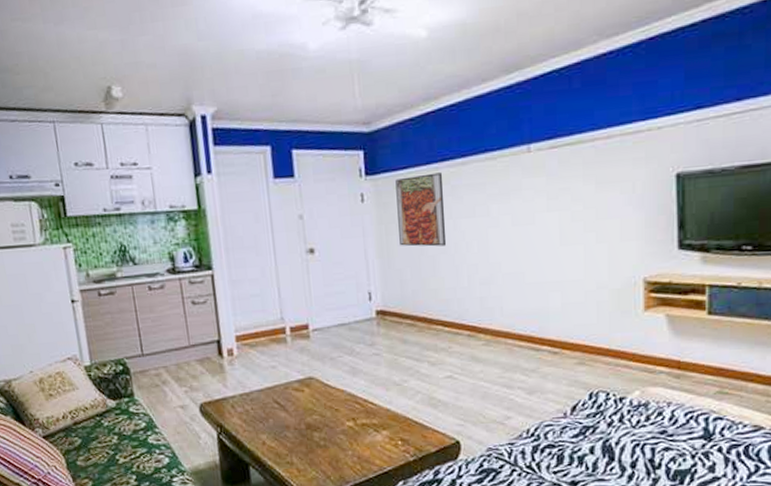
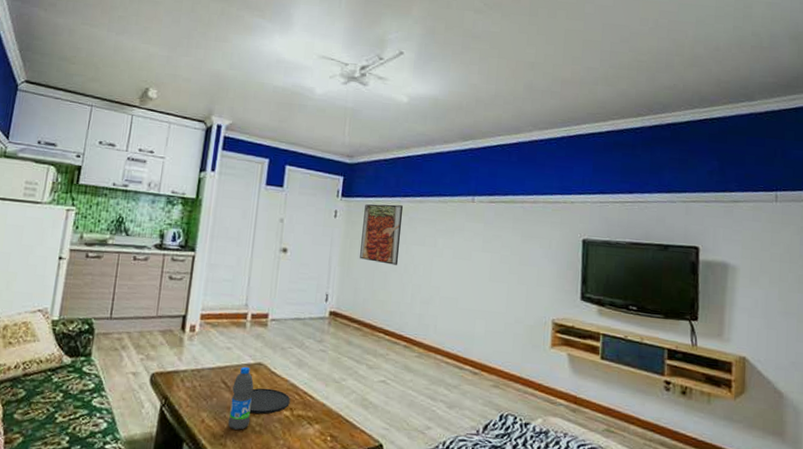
water bottle: none [286,383,313,447] -> present [227,366,254,430]
plate: none [306,401,351,429] -> present [249,388,290,415]

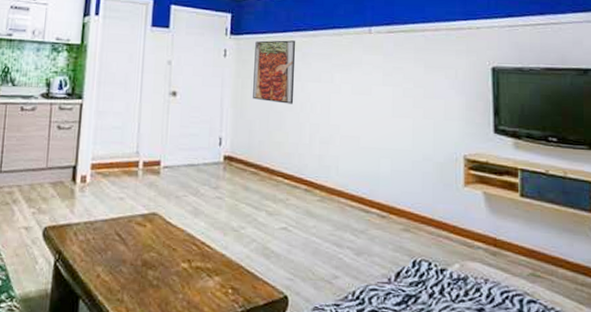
water bottle: present [227,366,254,430] -> none [124,217,150,285]
plate: present [249,388,290,415] -> none [145,239,188,268]

